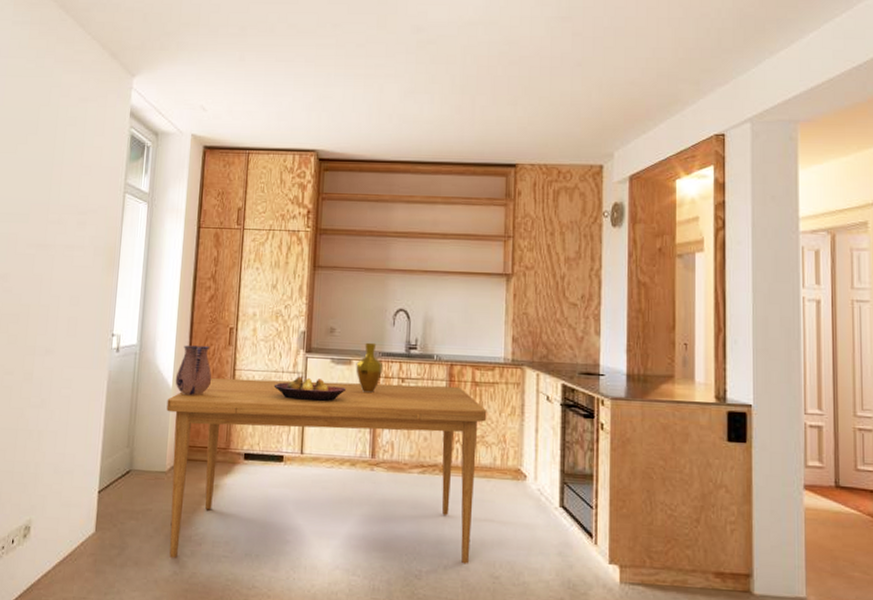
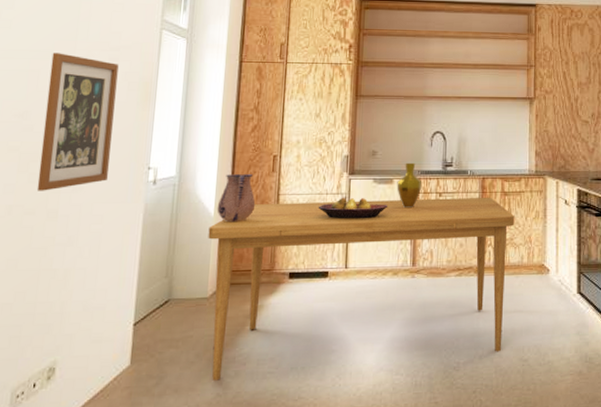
wall art: none [15,216,86,353] -> present [36,53,119,191]

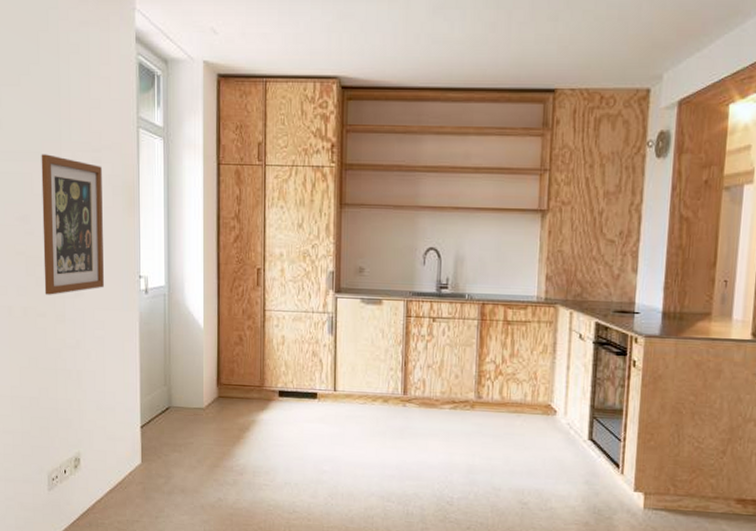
dining table: present [208,197,515,381] -> none [200,318,519,492]
ceramic pitcher: present [217,174,256,223] -> none [206,286,243,337]
fruit bowl: present [318,197,388,219] -> none [304,316,377,342]
vase: present [397,162,423,209] -> none [386,282,414,333]

